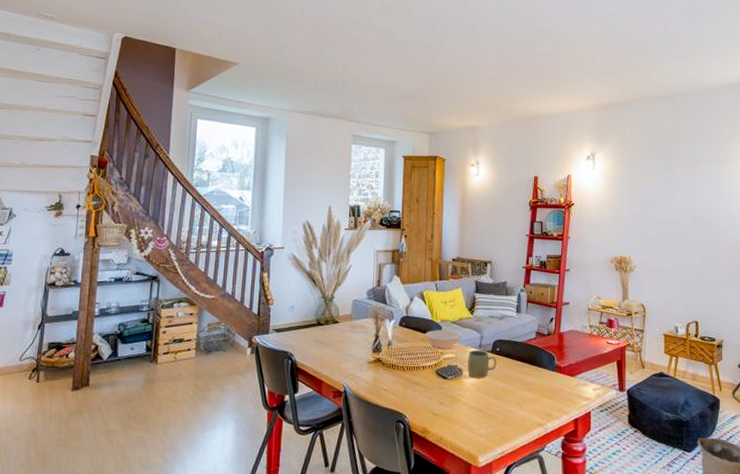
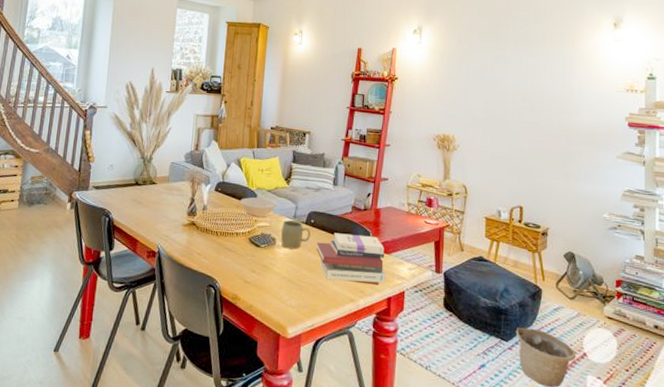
books: none [503,359,571,408] -> present [316,233,385,285]

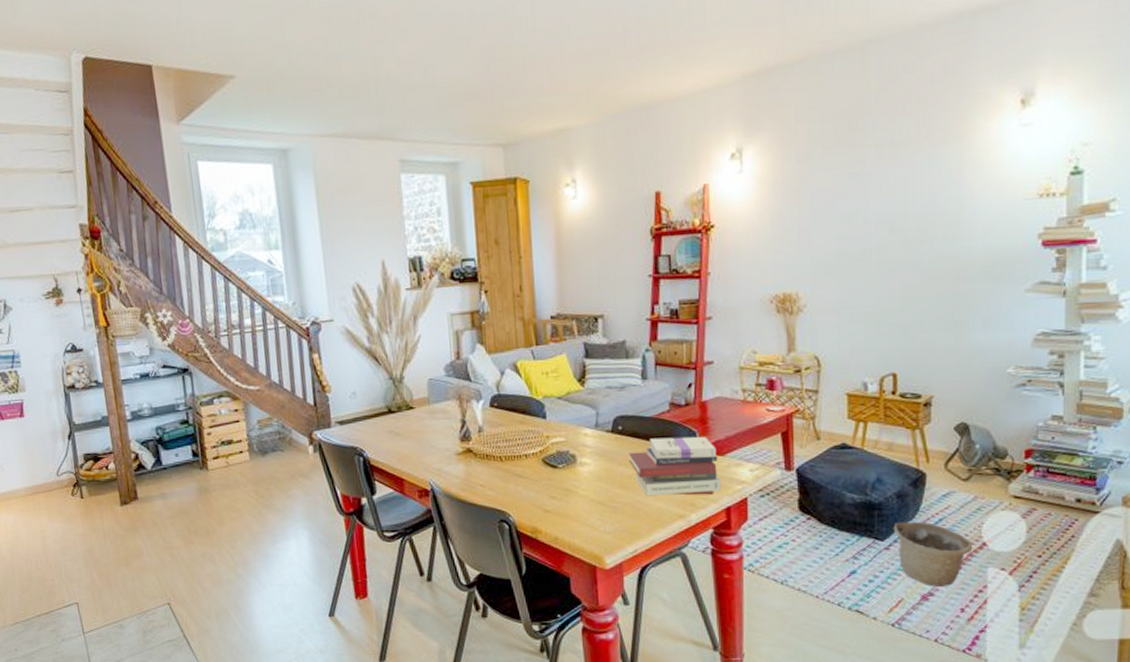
soup bowl: present [240,197,277,218] -> none [524,408,572,433]
mug: present [280,219,311,250] -> none [581,429,620,466]

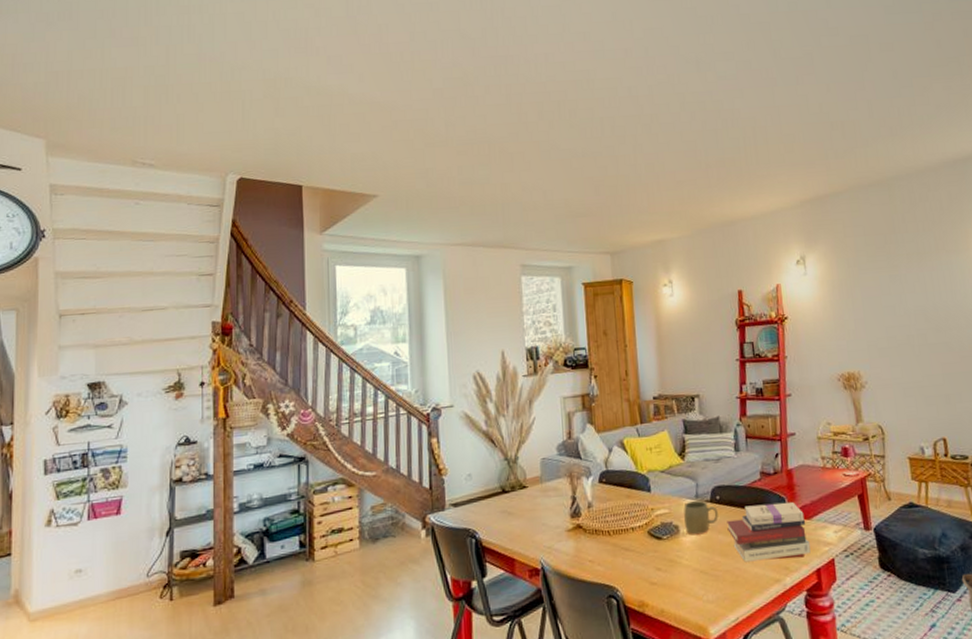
mug: none [581,429,620,466] -> present [683,500,718,535]

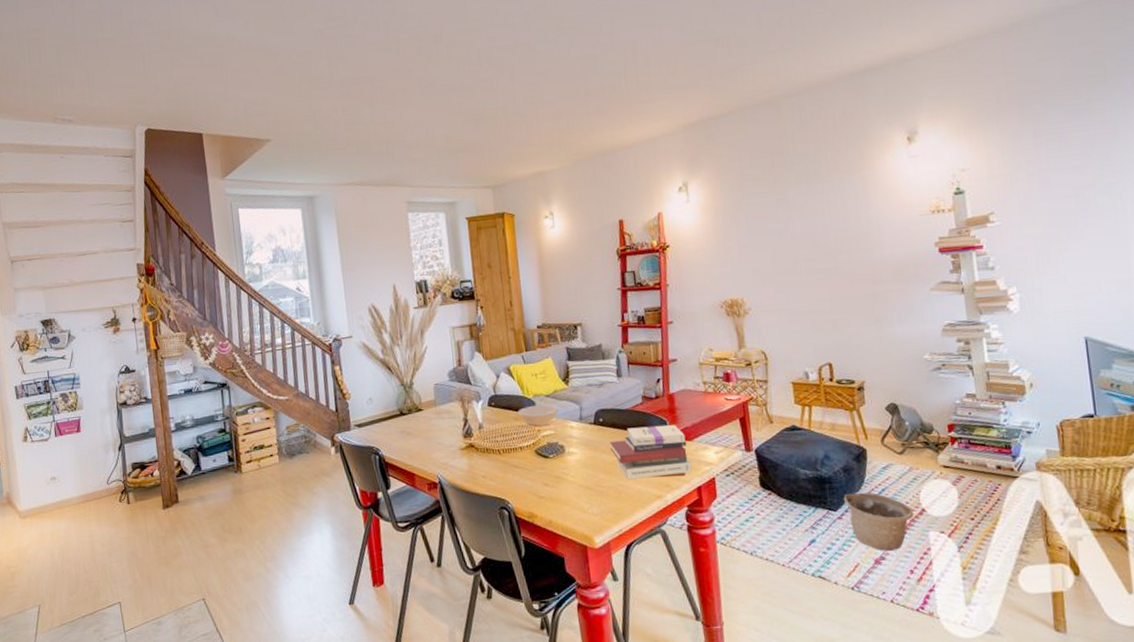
soup bowl: none [630,481,674,506] -> present [518,404,559,427]
mug: present [683,500,718,535] -> none [568,422,602,454]

